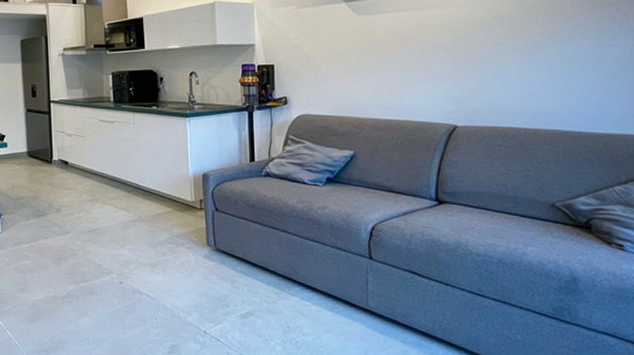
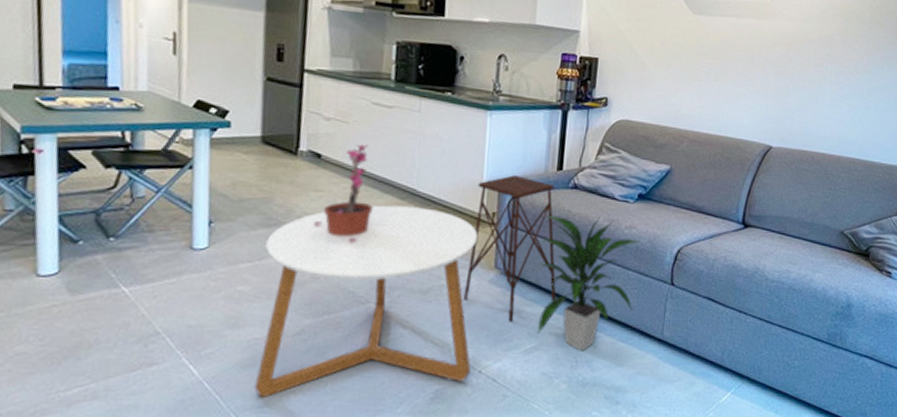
coffee table: none [37,197,198,344] -> present [254,205,478,397]
potted plant: none [68,152,108,227] -> present [314,144,374,243]
side table: none [185,168,263,291] -> present [463,175,557,322]
indoor plant: none [243,199,335,318] -> present [536,216,640,351]

